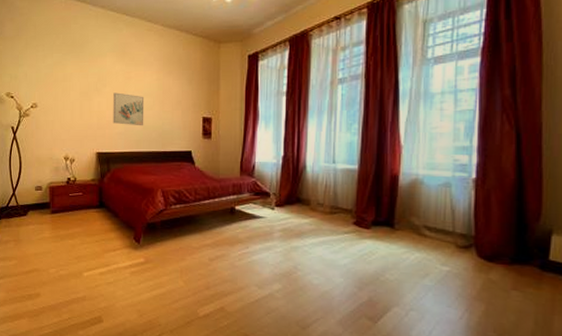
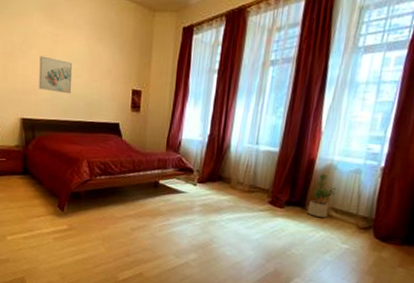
potted plant: none [397,189,425,237] -> present [307,173,336,217]

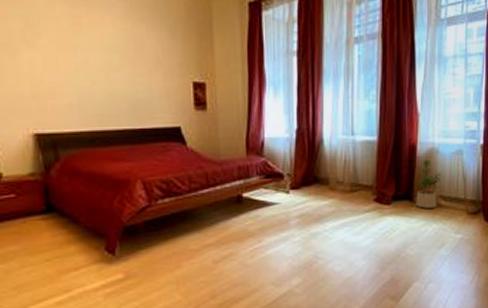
wall art: present [39,56,73,94] -> none [54,45,108,95]

